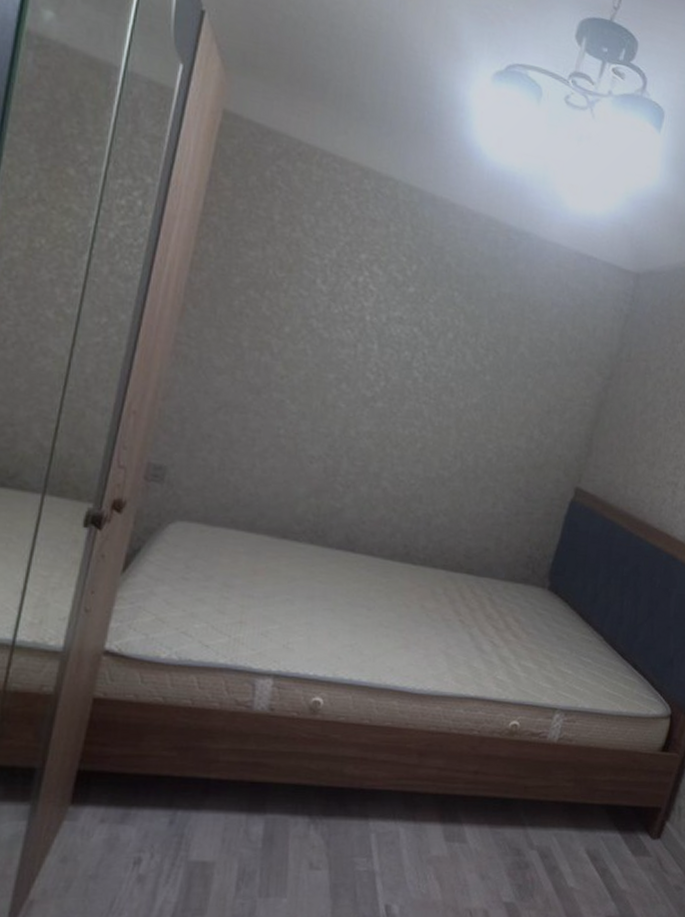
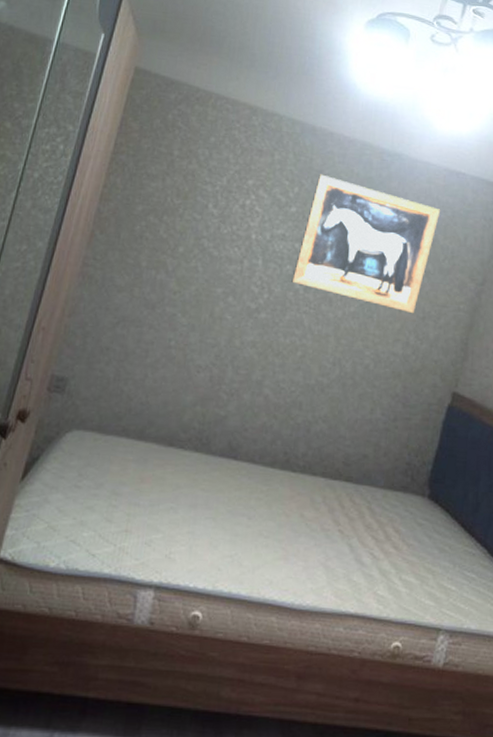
wall art: none [410,251,570,406] -> present [291,174,441,313]

